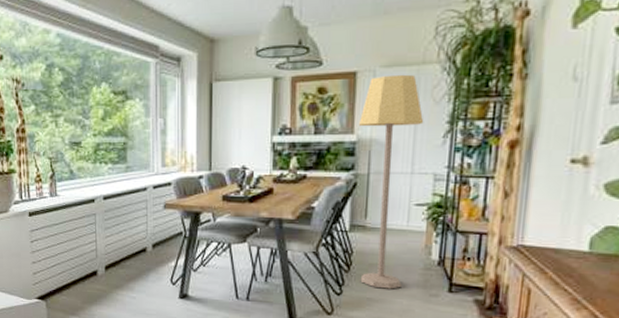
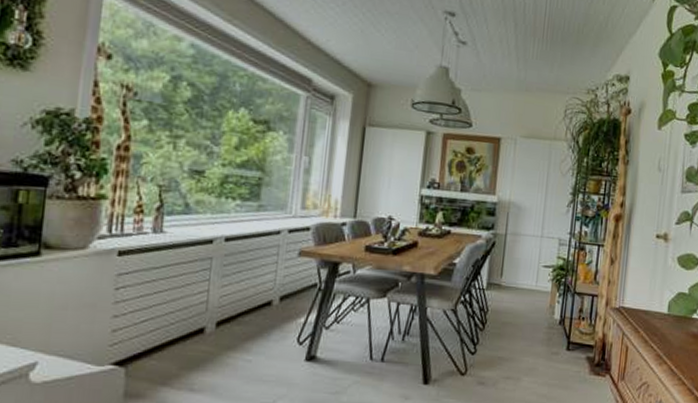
lamp: present [359,74,424,289] -> none [493,145,553,348]

